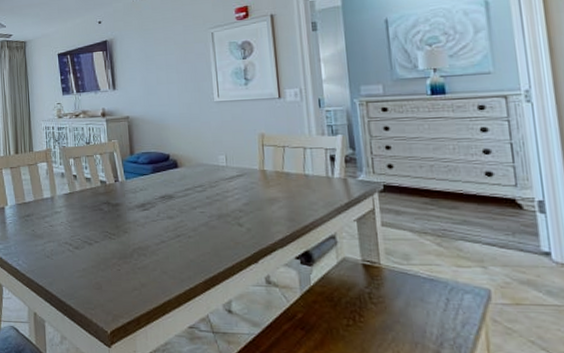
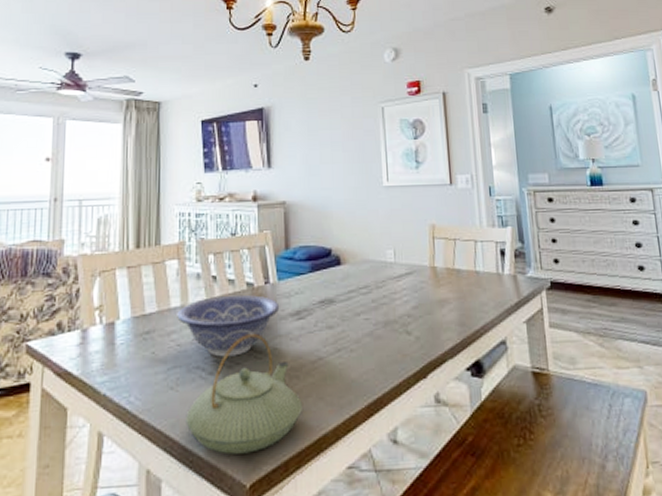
decorative bowl: none [48,190,128,236] -> present [177,295,280,357]
teapot: none [59,219,150,309] -> present [186,333,302,455]

